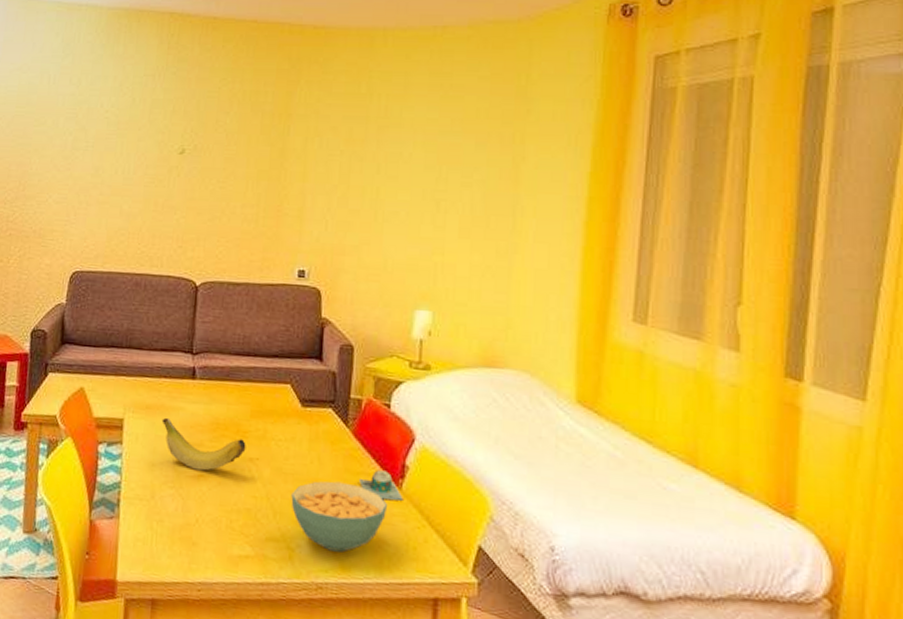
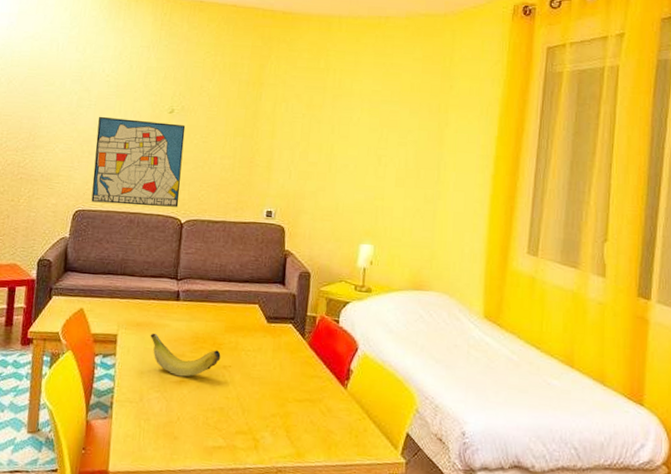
wall art: none [90,160,199,267] -> present [91,116,186,207]
cereal bowl: present [291,481,388,553] -> none [257,383,336,442]
mug: present [359,470,403,501] -> none [313,373,348,398]

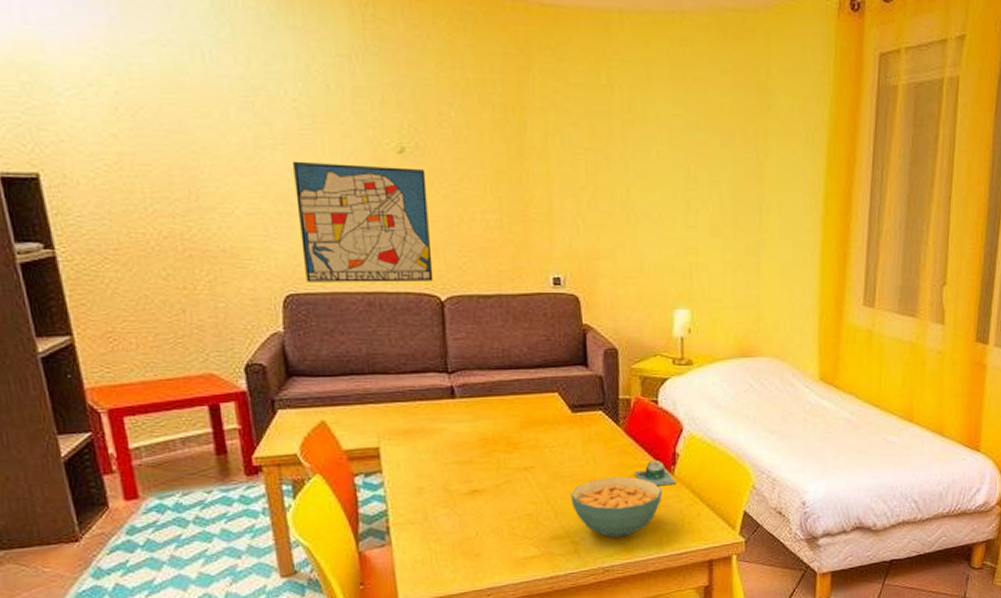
fruit: present [150,333,221,377] -> none [423,440,519,487]
cereal bowl: none [257,383,336,442] -> present [570,476,663,538]
mug: none [313,373,348,398] -> present [635,460,676,486]

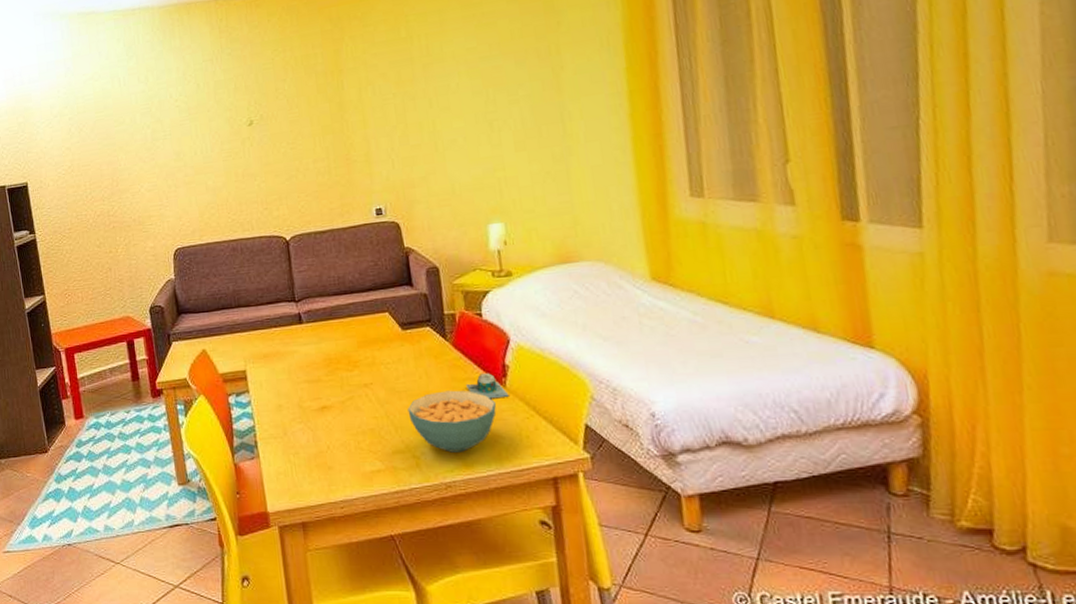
wall art: present [293,161,434,283] -> none [177,135,280,237]

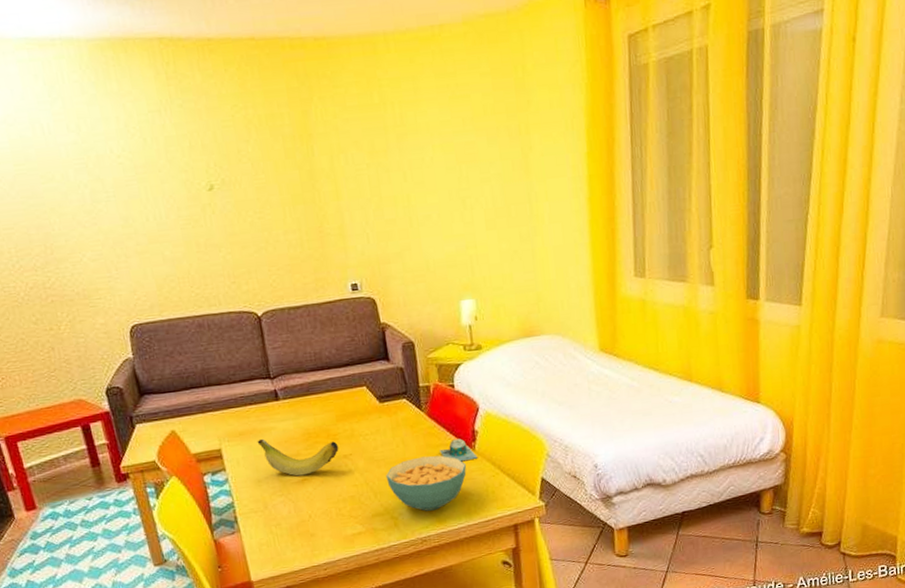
fruit: none [280,362,360,403] -> present [257,438,339,476]

